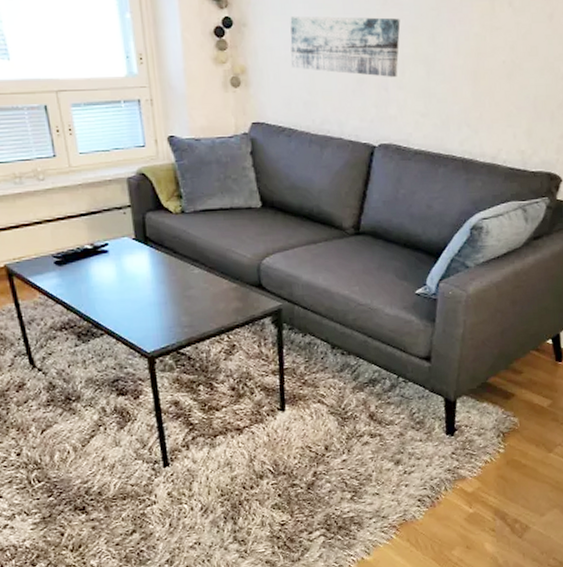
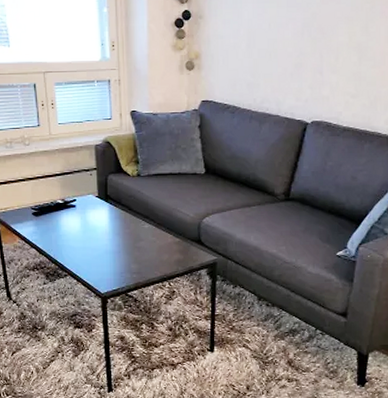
wall art: present [290,16,401,77] -> none [238,9,337,62]

